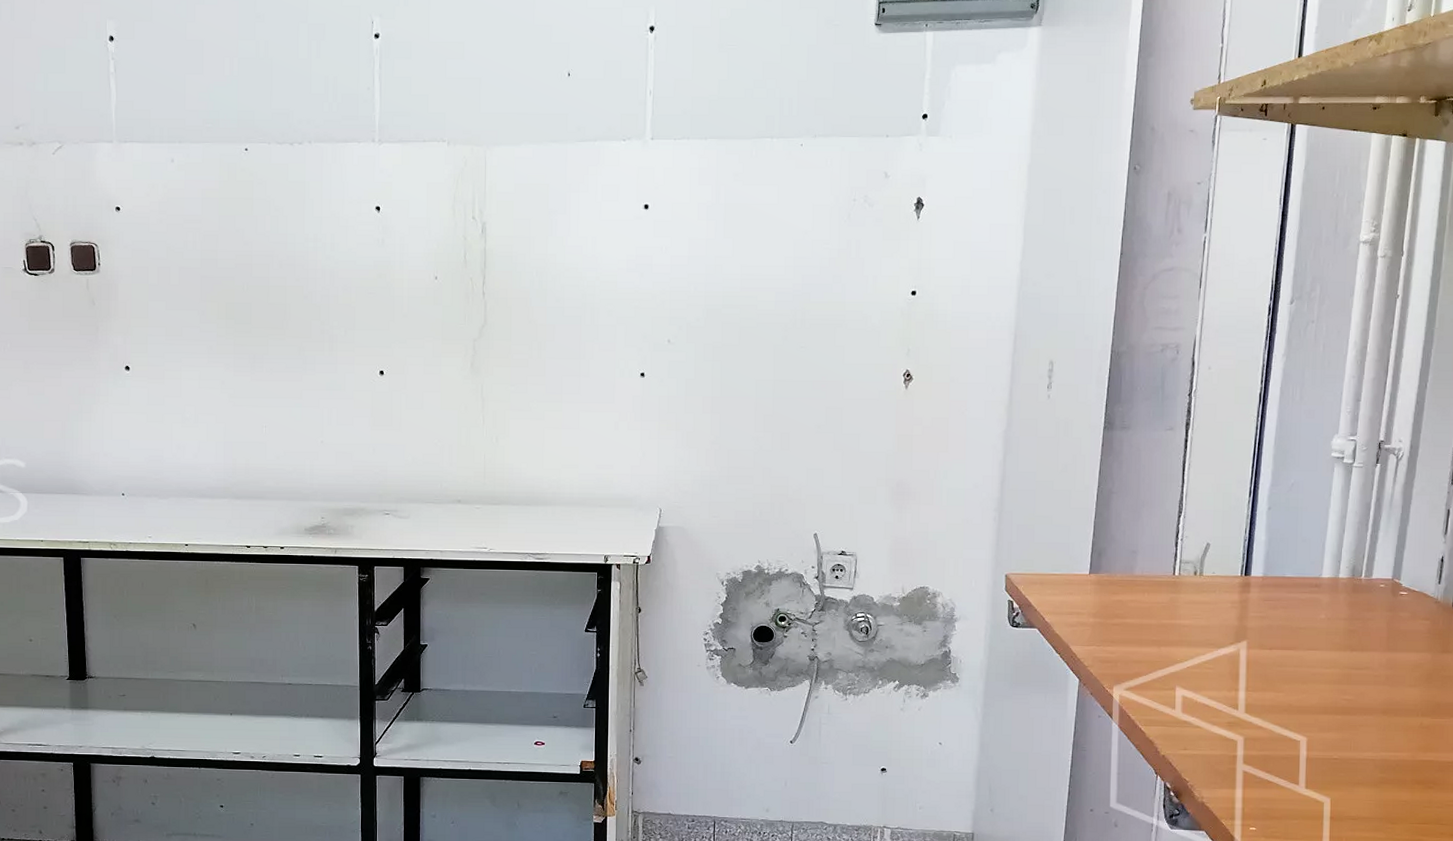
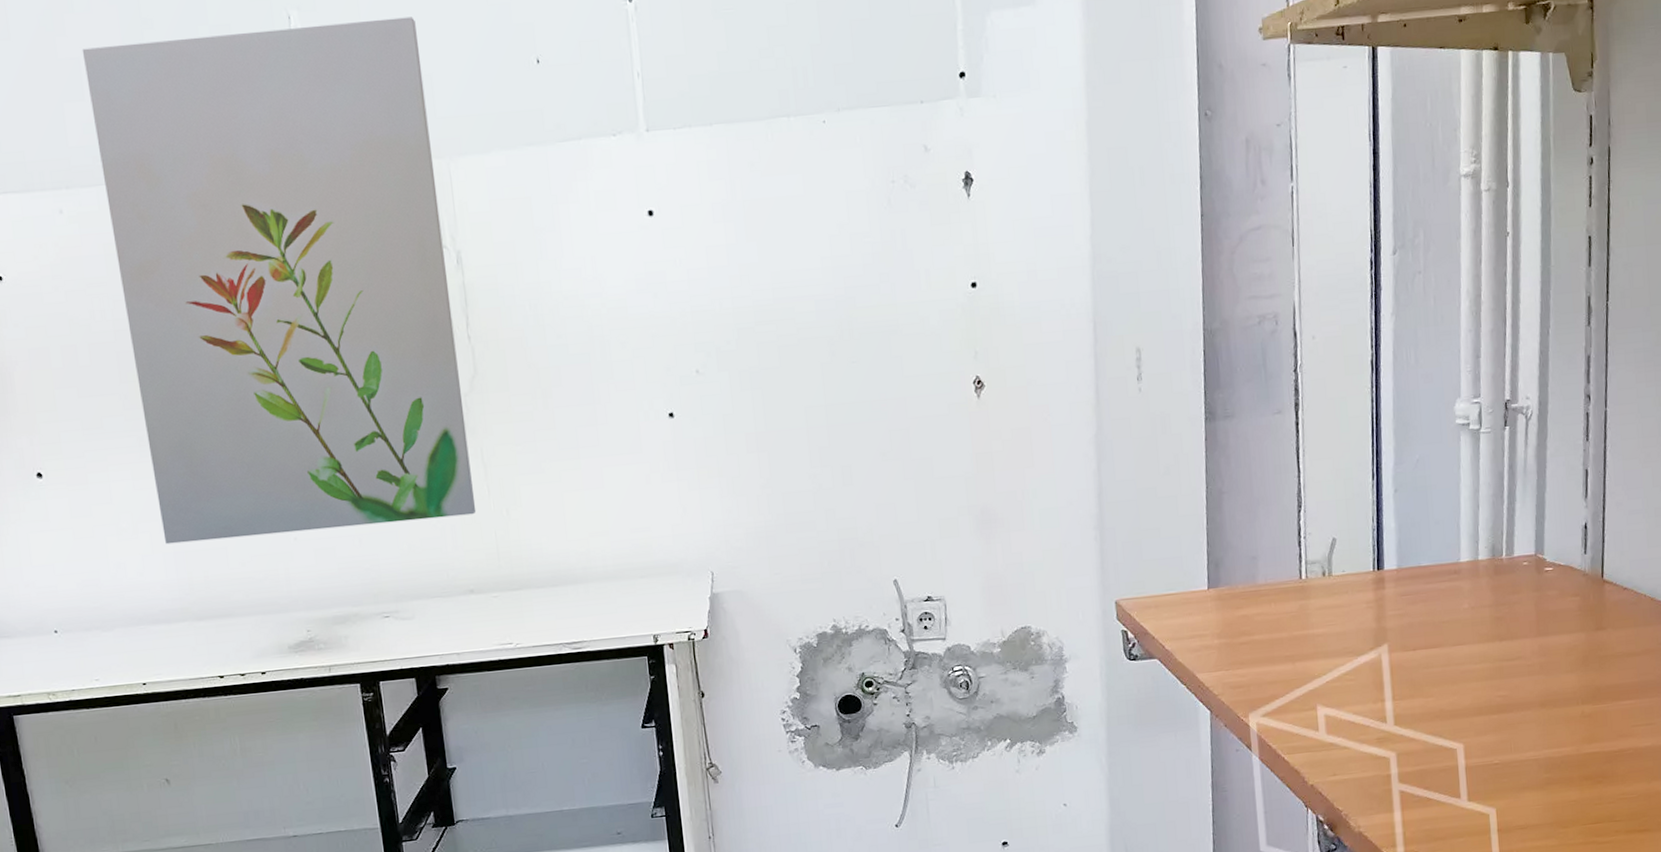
wall art: none [206,30,474,439] -> present [82,17,477,545]

